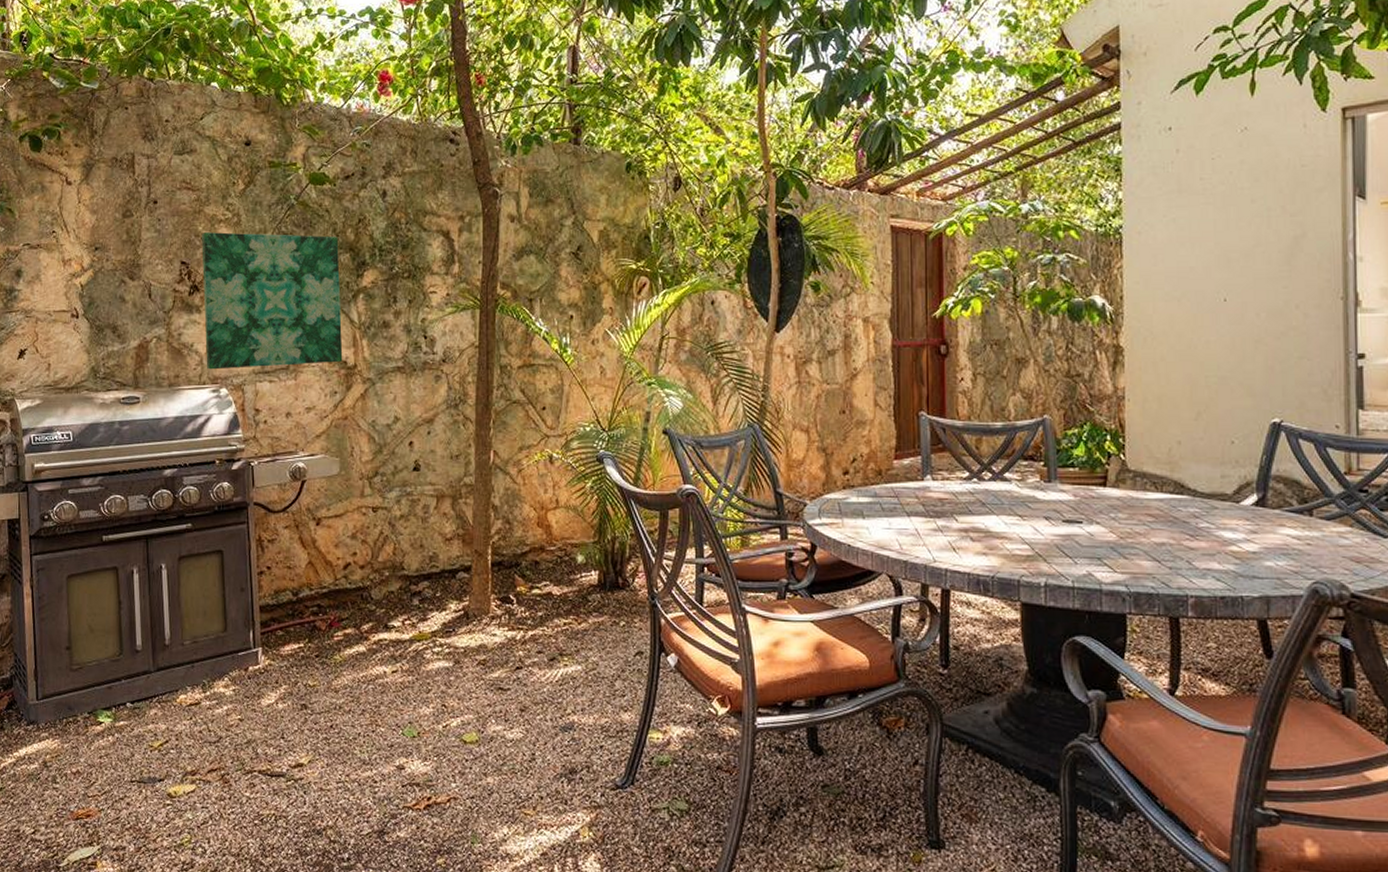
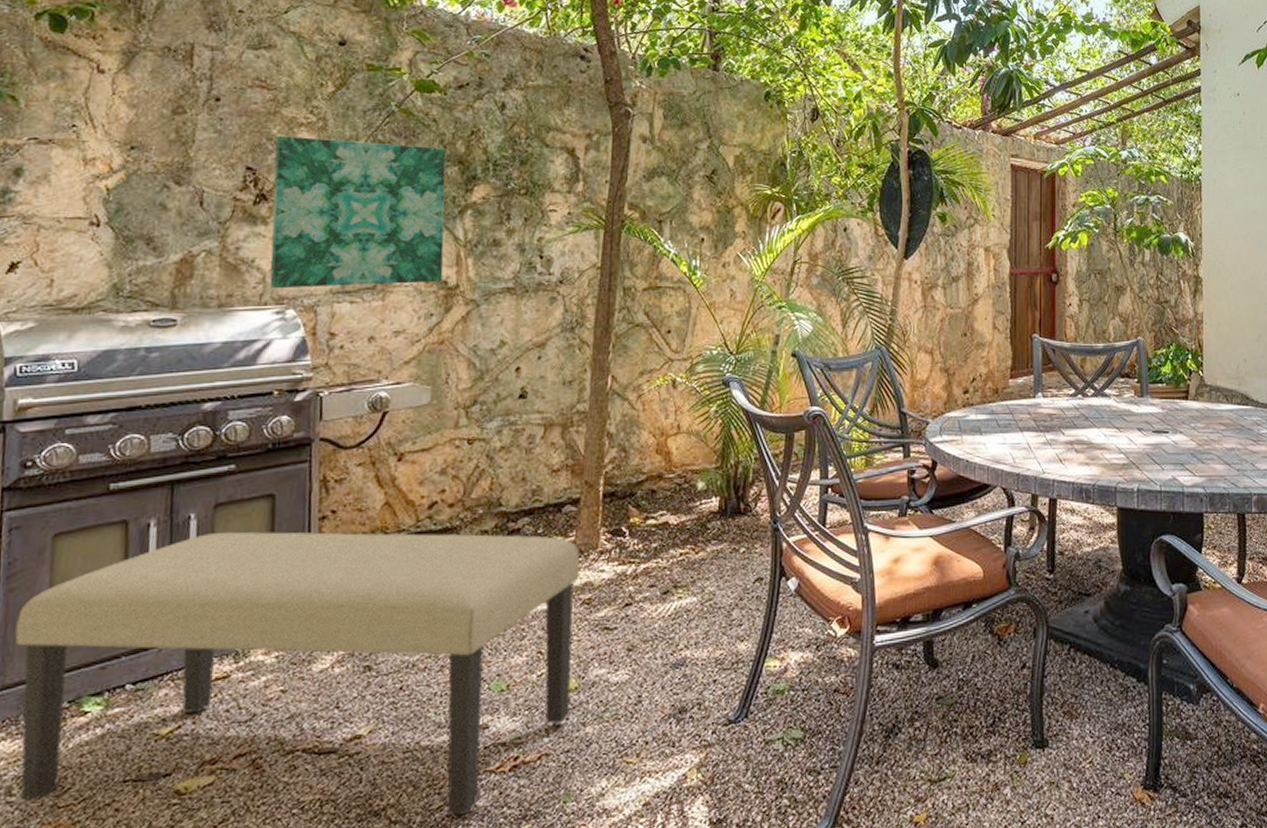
bench: none [48,580,474,843] -> present [14,531,580,816]

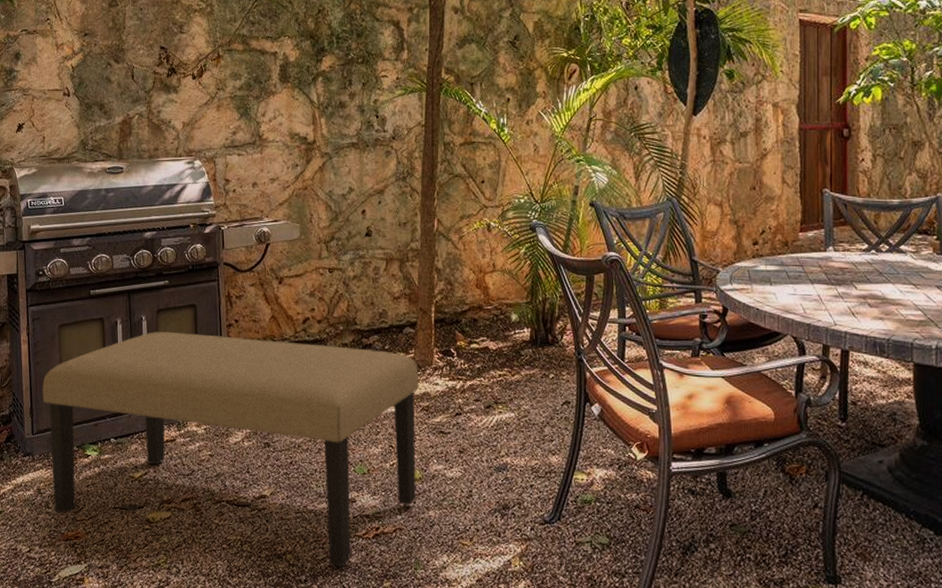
wall art: present [269,136,446,289] -> none [179,21,304,144]

